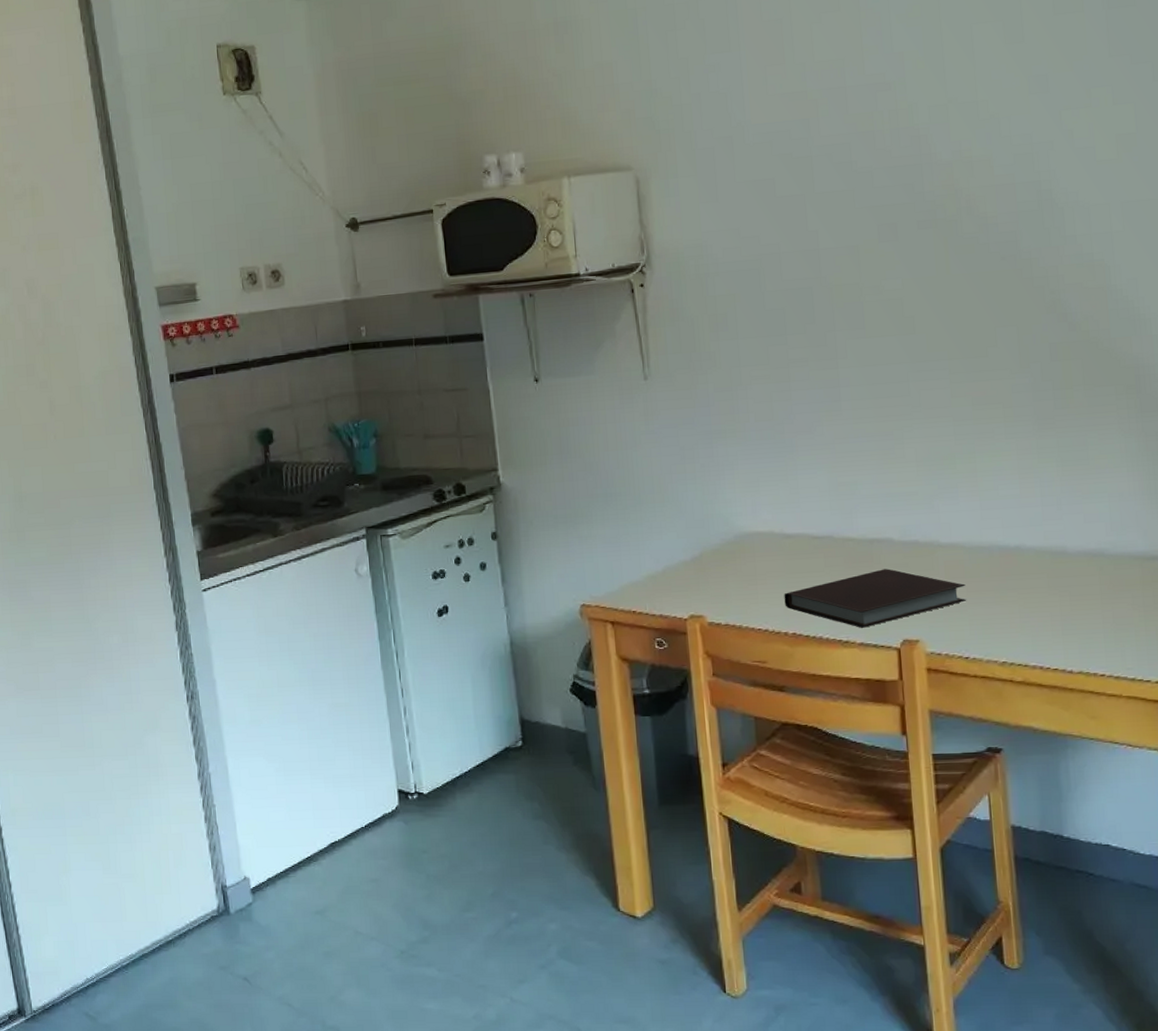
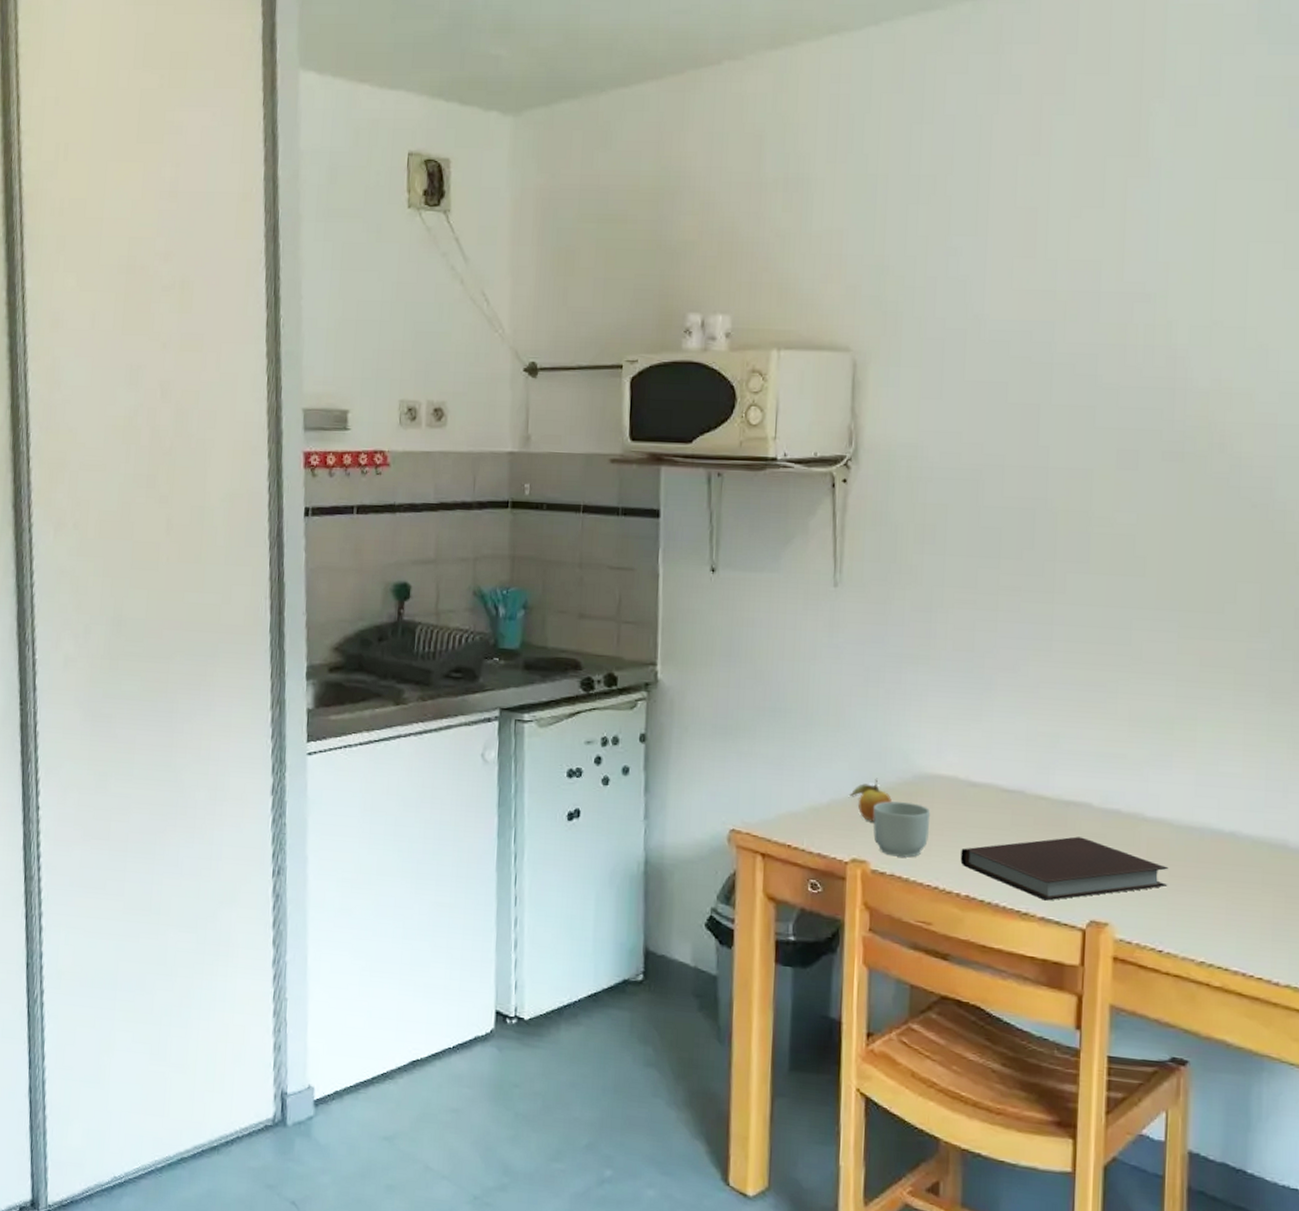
fruit: none [681,542,720,581] -> present [850,778,893,821]
mug: none [703,560,754,608] -> present [873,801,930,858]

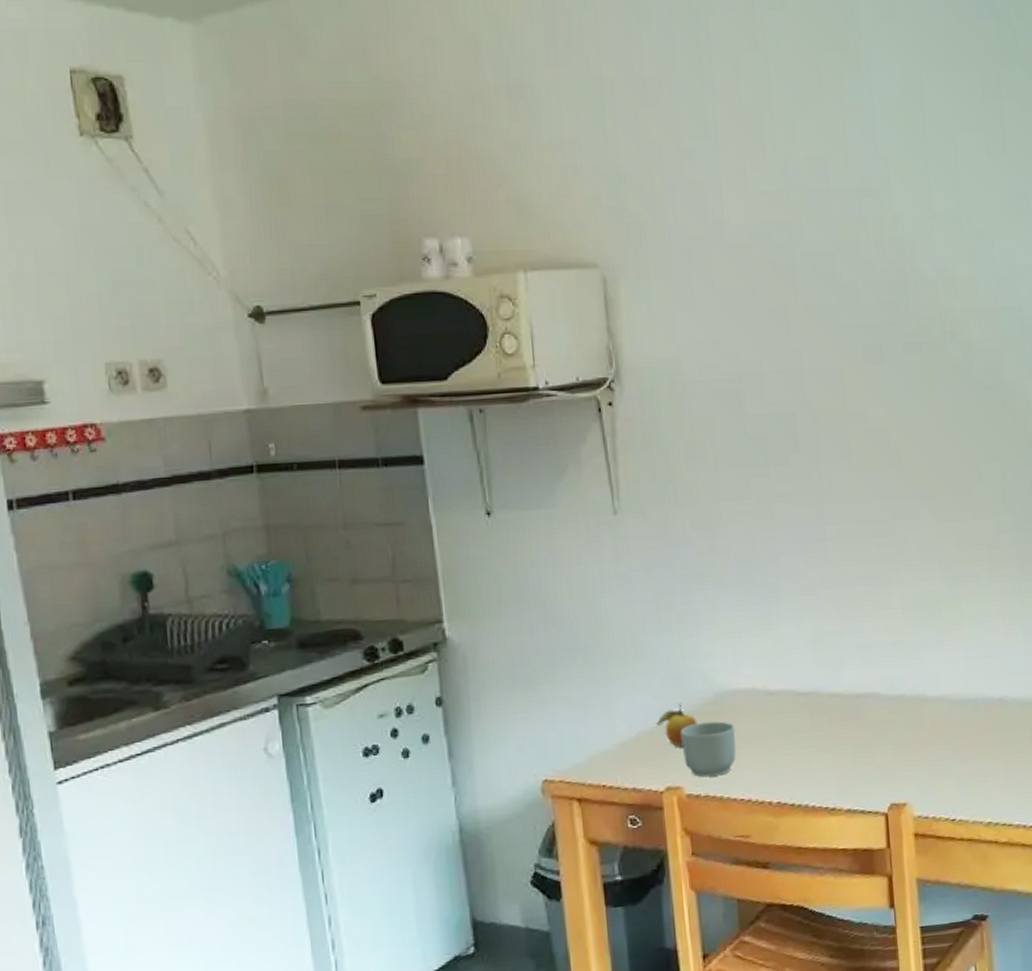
notebook: present [960,836,1169,901] -> none [768,726,953,793]

